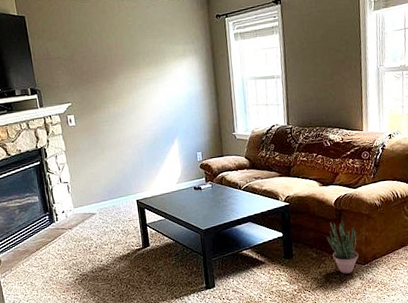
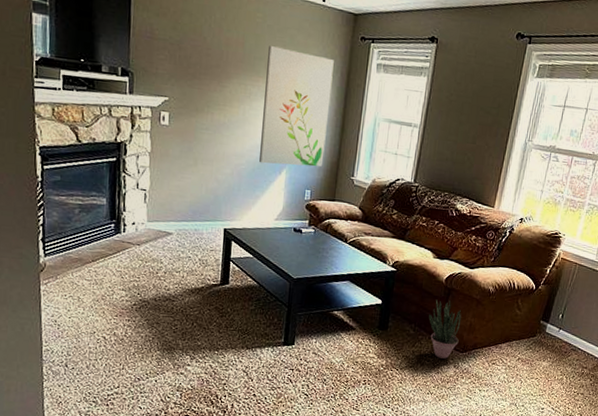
wall art: none [142,39,207,139] -> present [259,46,334,167]

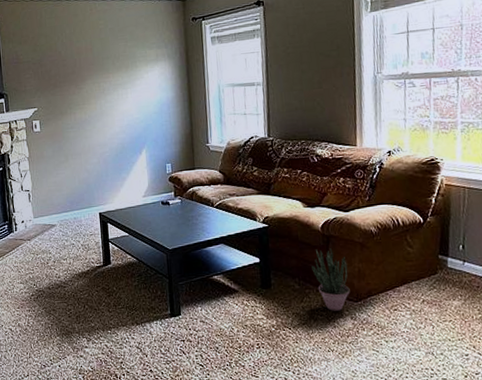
wall art: present [259,46,334,167] -> none [113,43,178,148]

